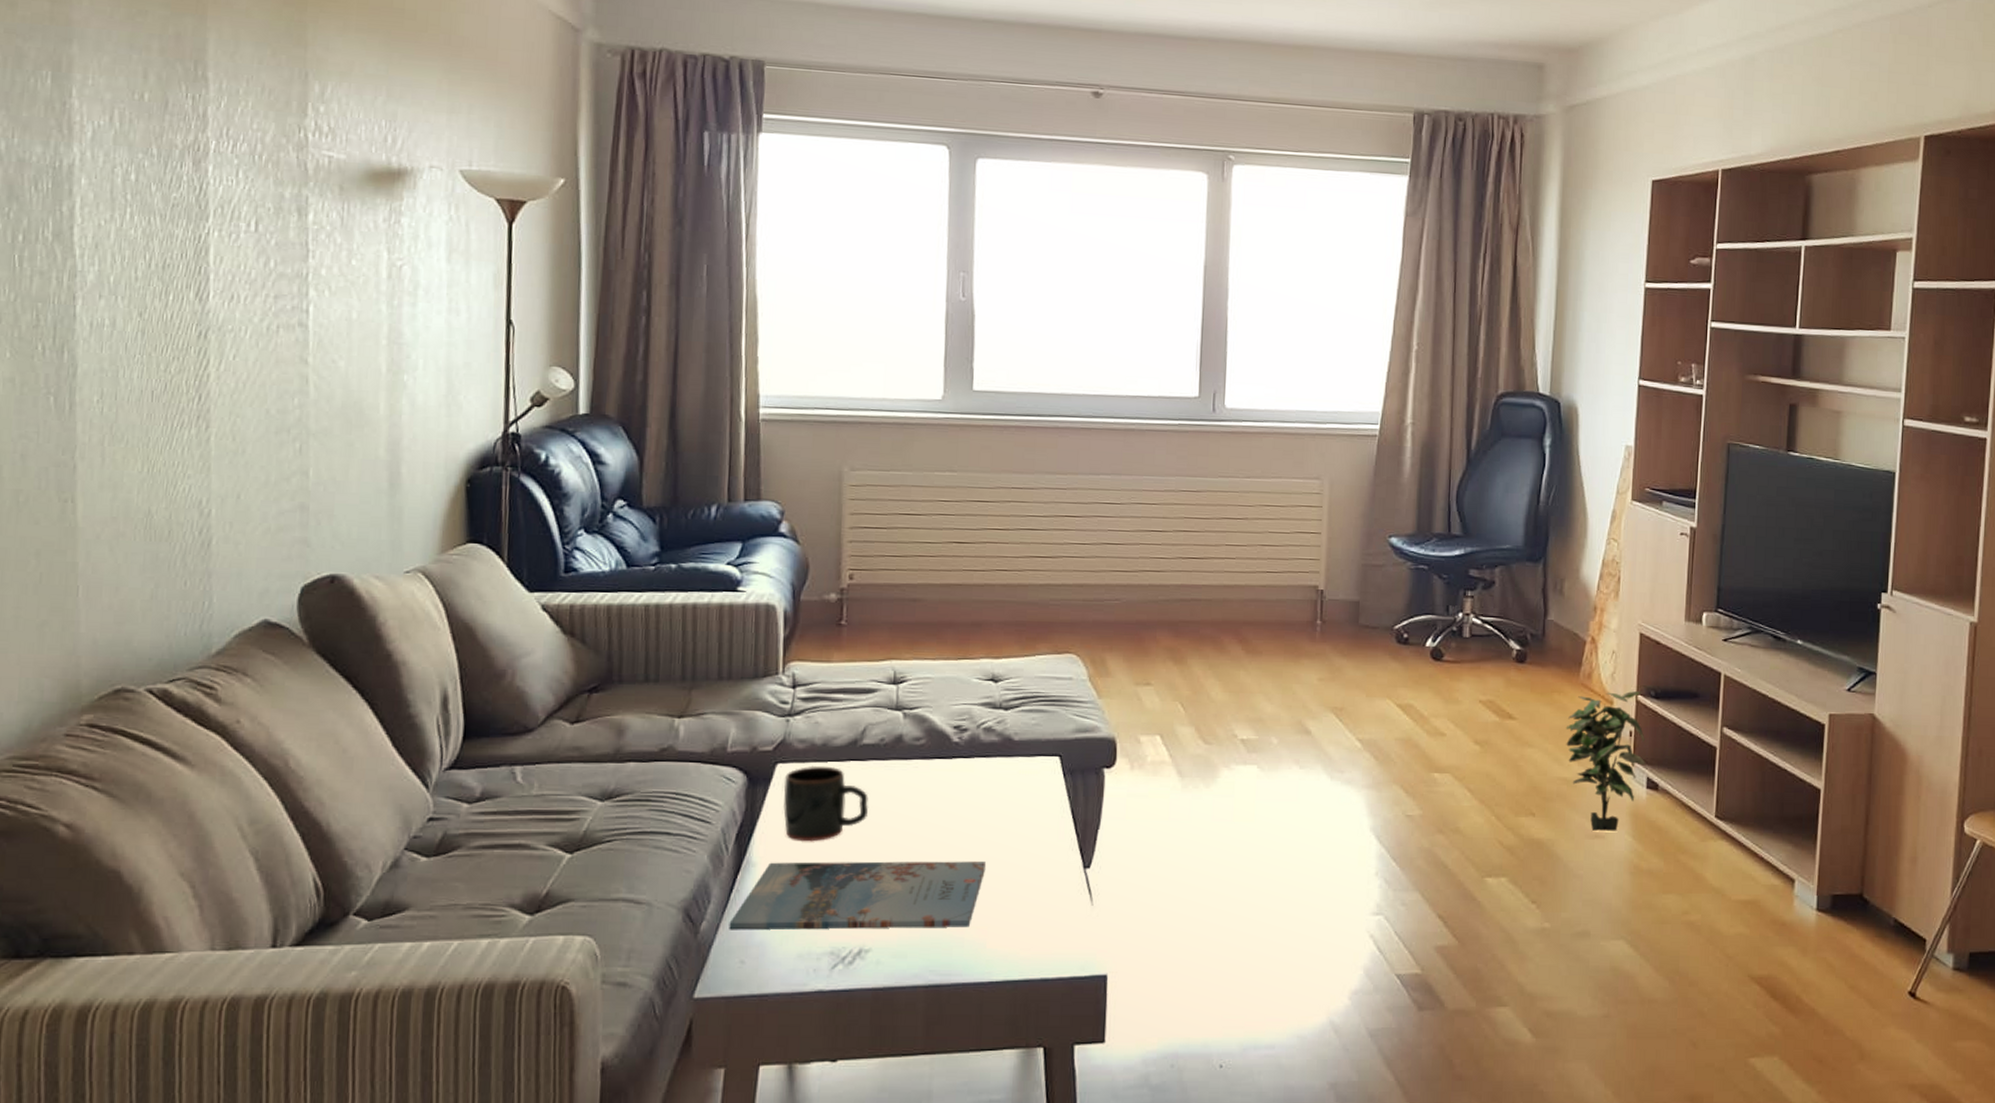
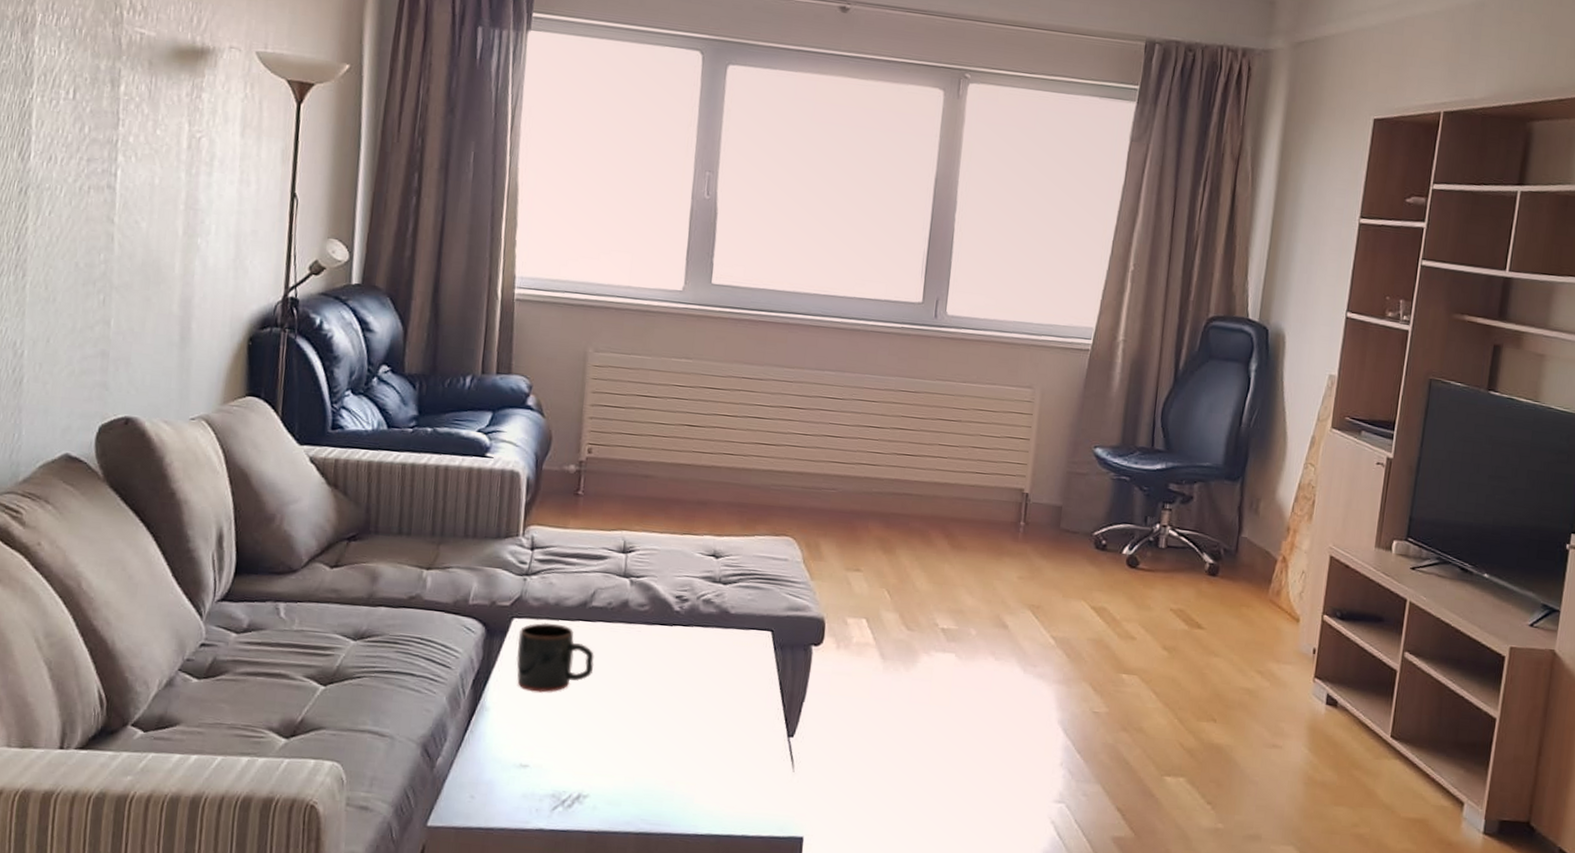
magazine: present [729,861,986,930] -> none [462,708,698,783]
potted plant: present [1565,690,1645,831] -> none [1251,610,1328,743]

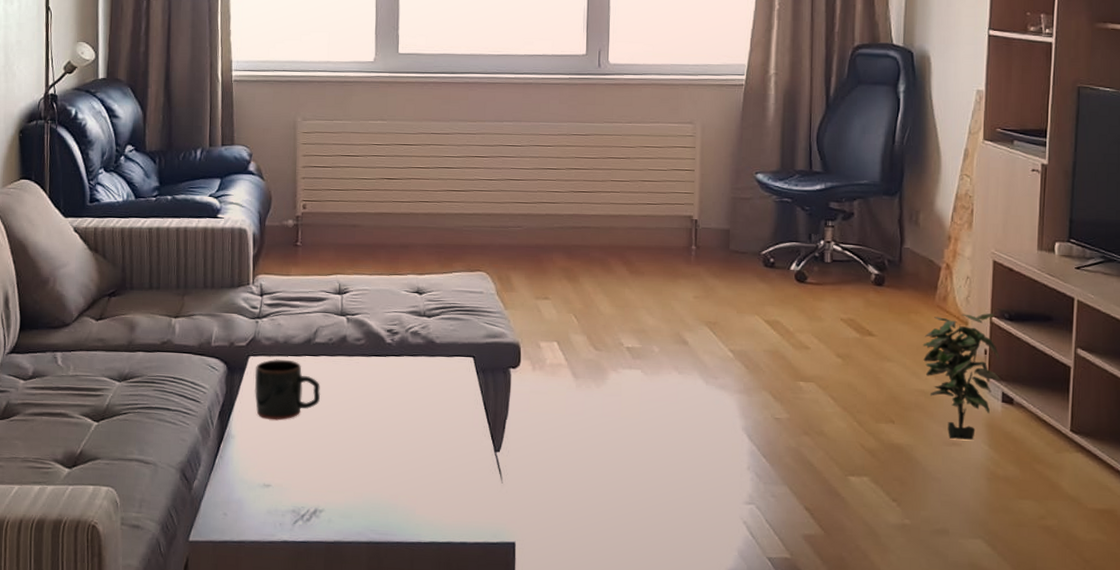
potted plant: none [1251,610,1328,743] -> present [922,313,1000,440]

